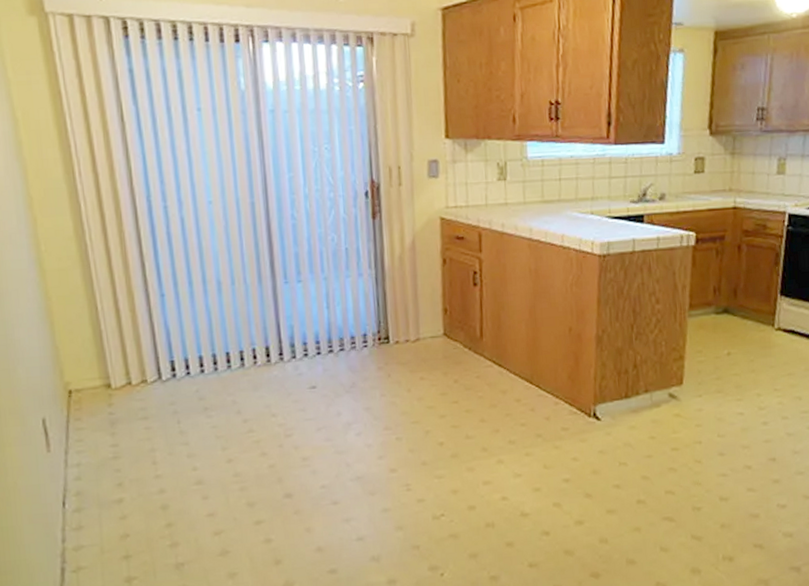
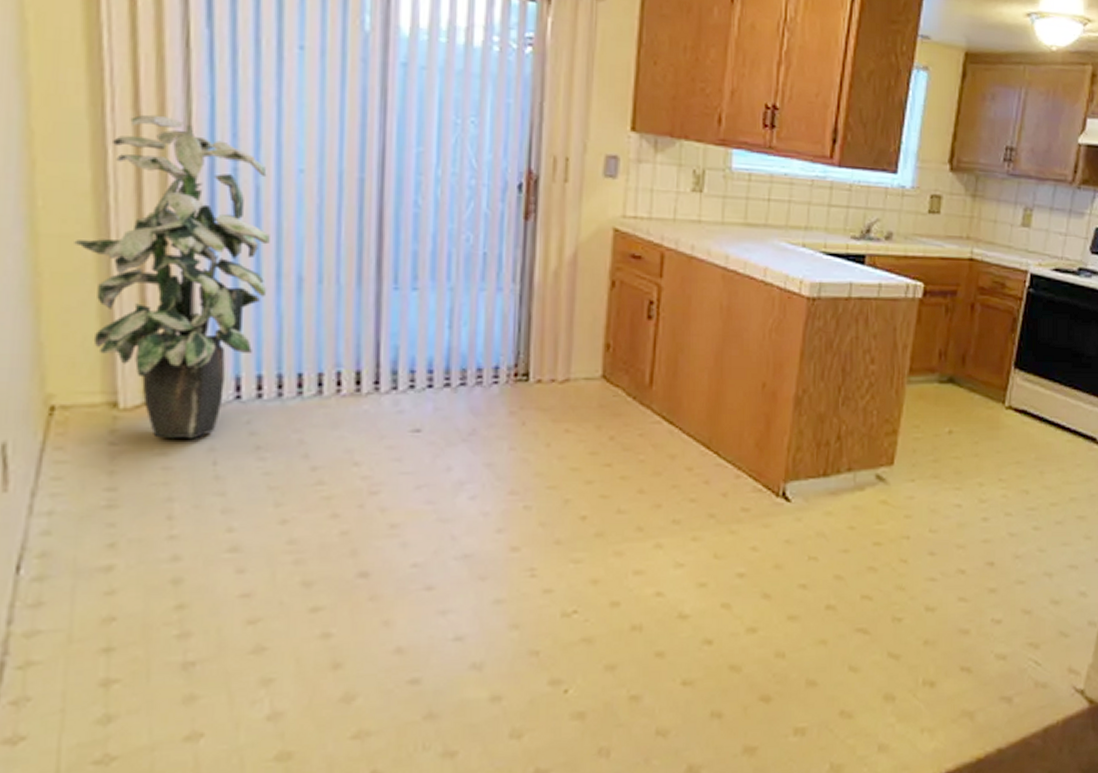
indoor plant: none [68,174,198,407] -> present [74,114,270,438]

